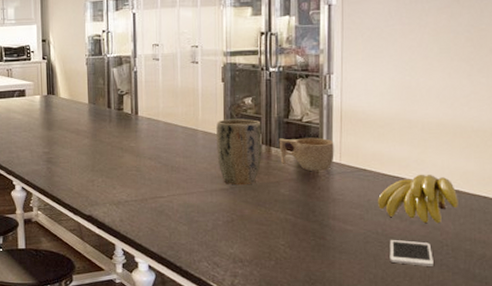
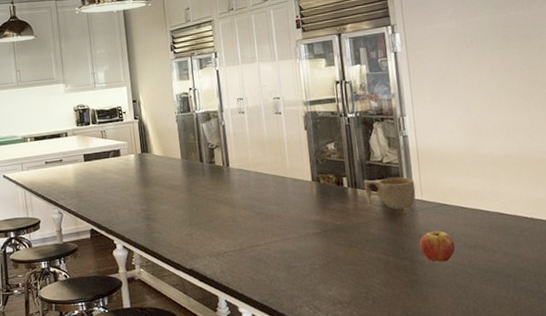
plant pot: present [215,119,262,186] -> none [304,163,349,229]
fruit: none [332,196,370,228] -> present [420,230,456,262]
banana: present [377,174,458,224] -> none [460,204,534,252]
cell phone: present [389,239,433,266] -> none [476,269,520,294]

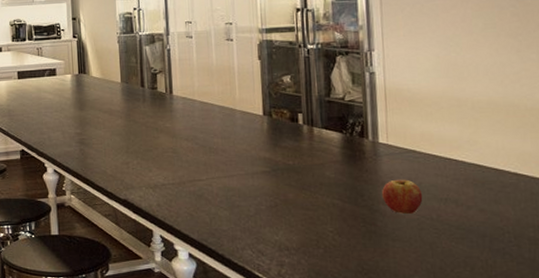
cup: present [363,177,416,210] -> none [321,117,381,153]

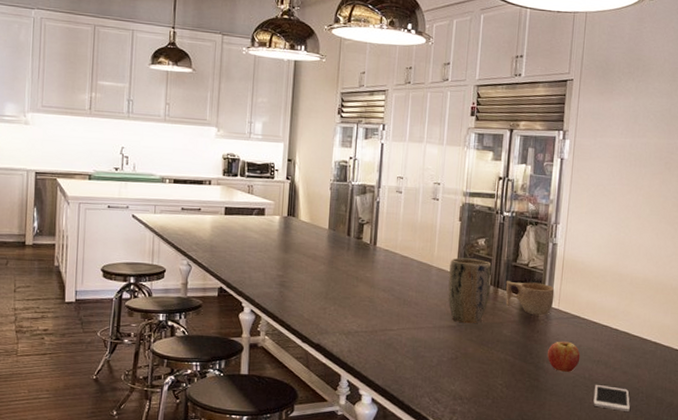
plant pot: none [254,97,304,168] -> present [448,257,492,324]
cup: none [321,117,381,153] -> present [505,281,555,316]
cell phone: none [446,225,496,255] -> present [593,384,630,411]

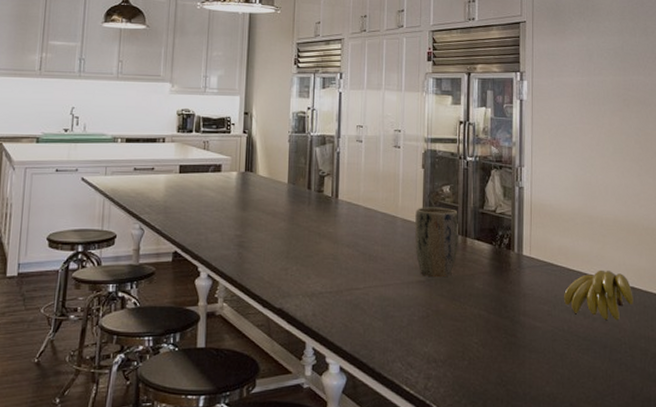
cup: present [505,281,555,316] -> none [474,229,525,265]
fruit: present [547,341,580,372] -> none [523,291,557,325]
banana: none [587,324,655,372] -> present [563,270,634,321]
cell phone: present [593,384,630,411] -> none [575,337,614,365]

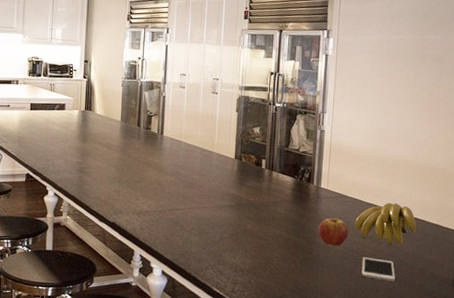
plant pot: present [414,207,458,278] -> none [227,144,266,203]
fruit: none [523,291,557,325] -> present [319,218,348,246]
cell phone: none [575,337,614,365] -> present [361,256,395,281]

